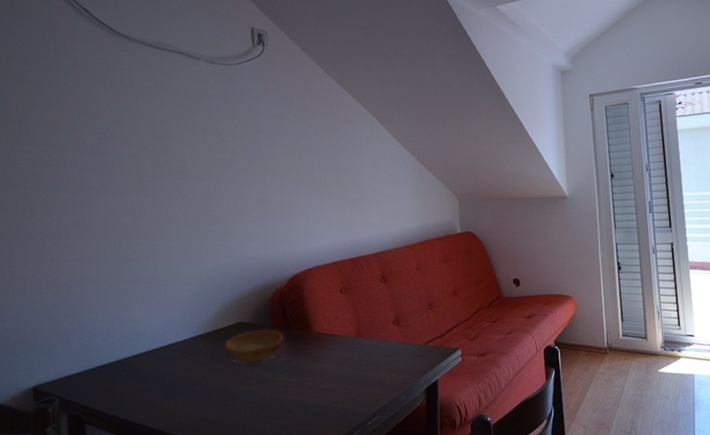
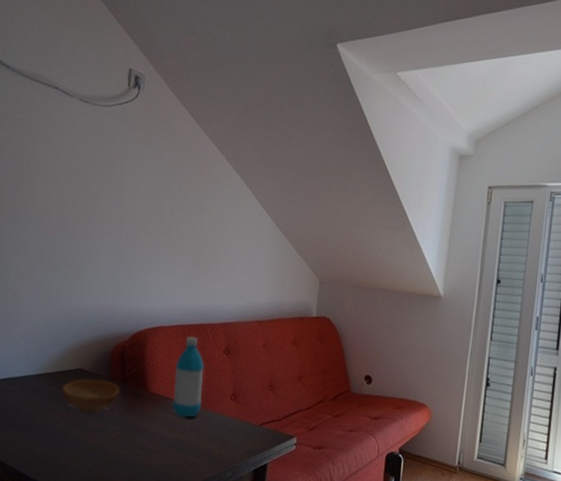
water bottle: none [335,270,367,351] -> present [171,336,205,418]

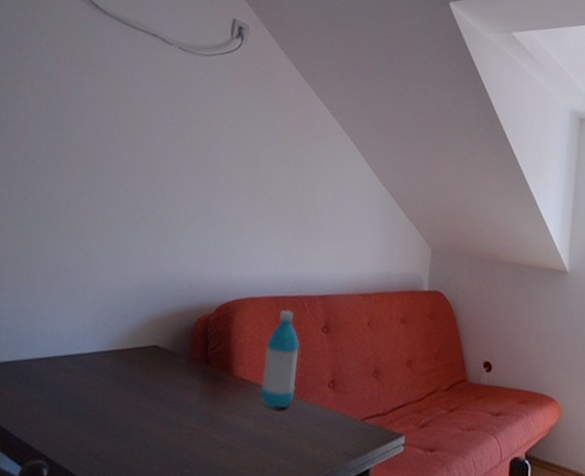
bowl: present [62,378,119,414] -> none [132,357,199,402]

